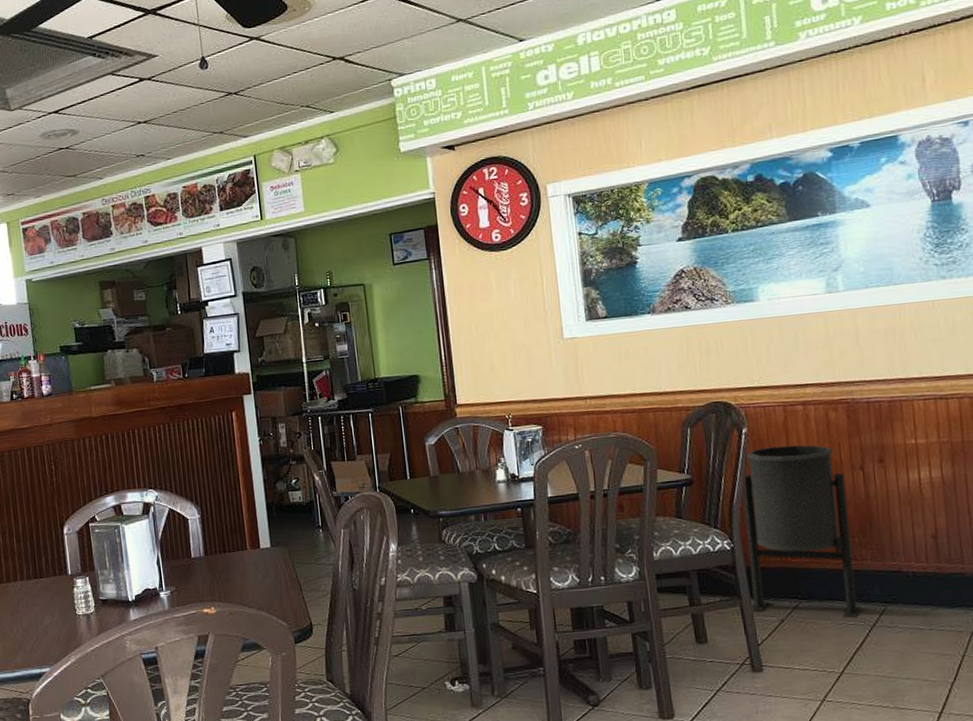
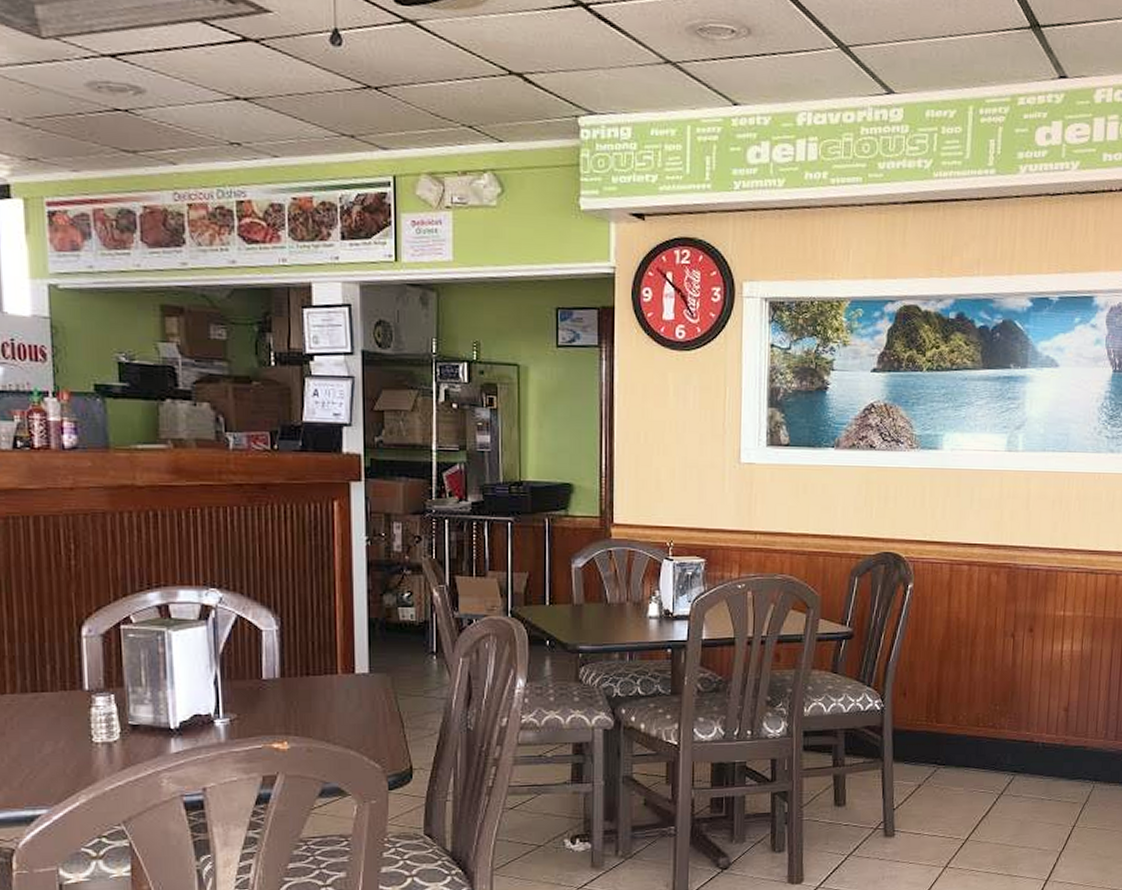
trash can: present [741,445,862,619] -> none [891,606,997,786]

